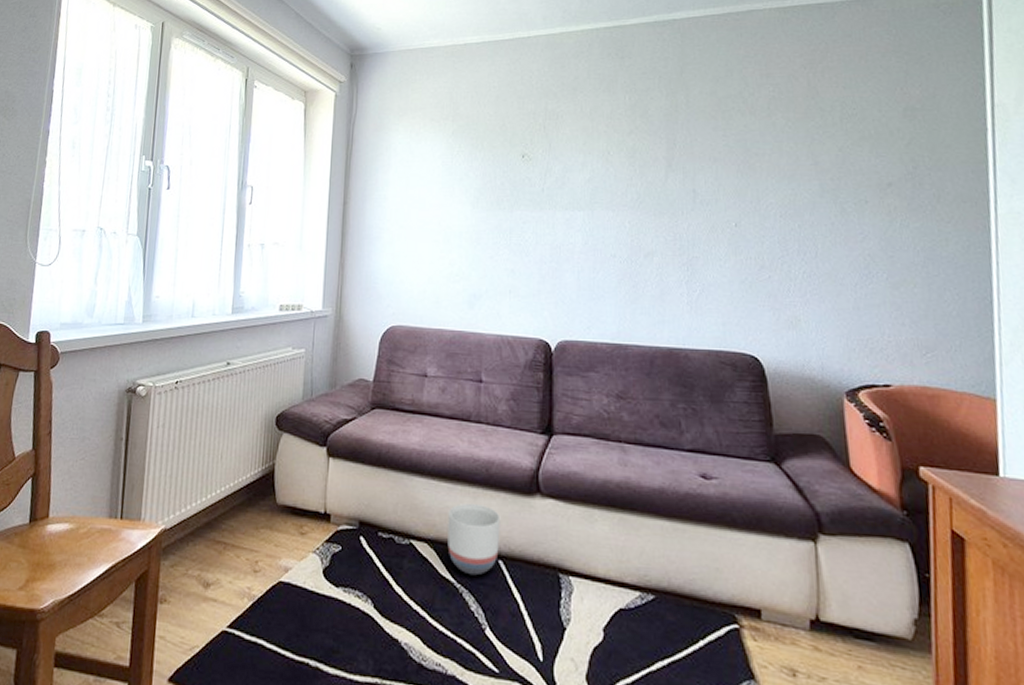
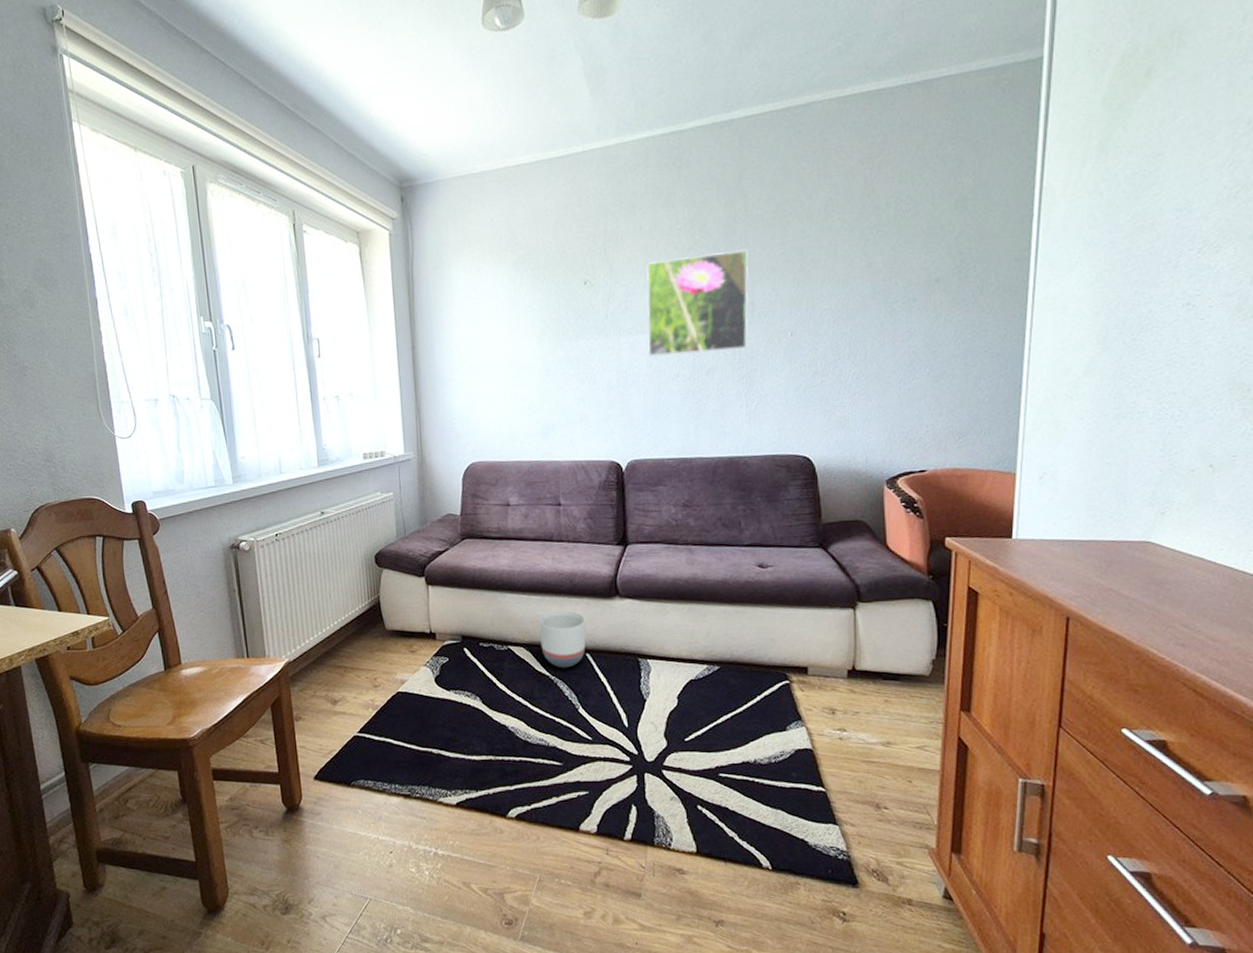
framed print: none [584,137,690,236] -> present [646,249,749,357]

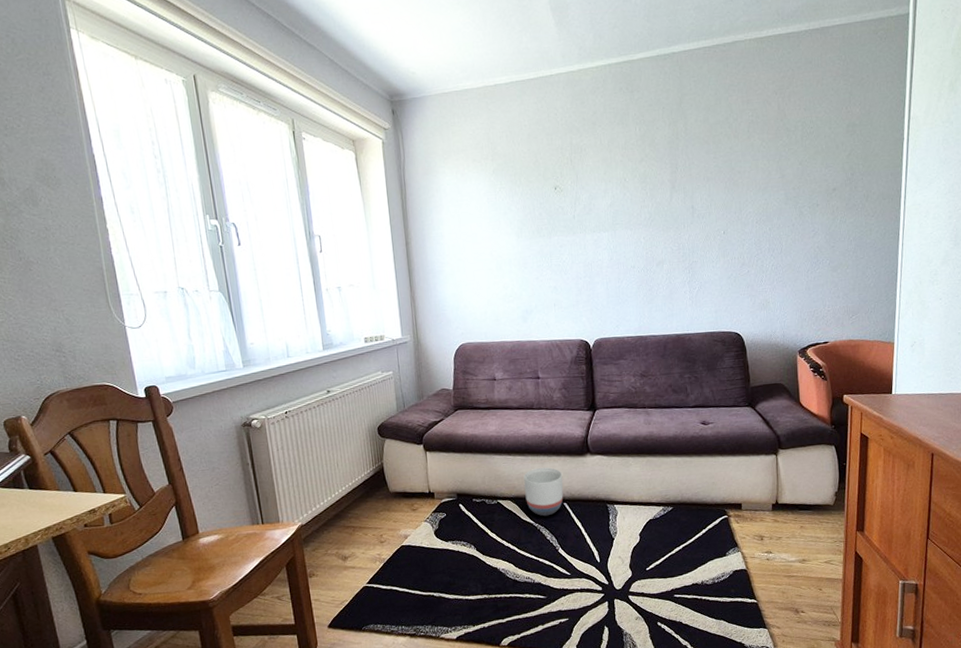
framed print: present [646,249,749,357] -> none [606,161,689,252]

